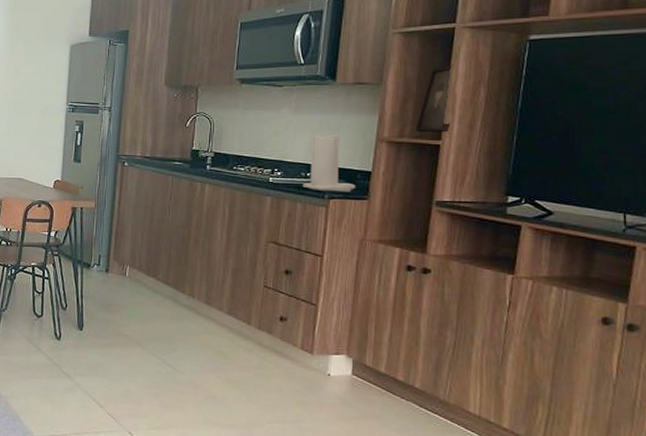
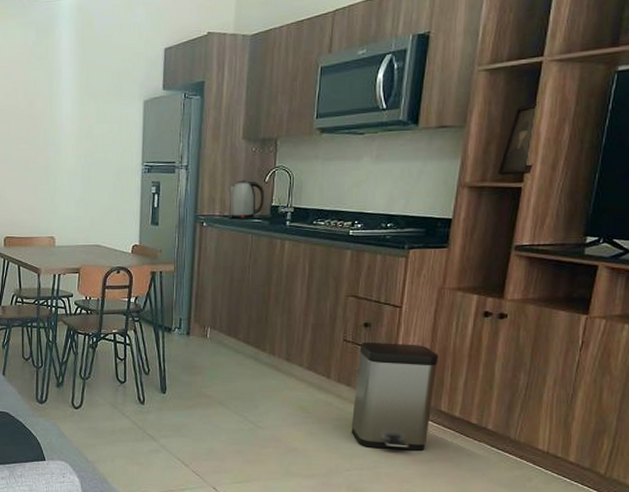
kettle: none [151,123,185,160] -> present [230,180,264,219]
pedal bin: none [272,289,362,407] -> present [351,342,439,452]
paper towel: present [303,134,356,192] -> none [383,182,436,242]

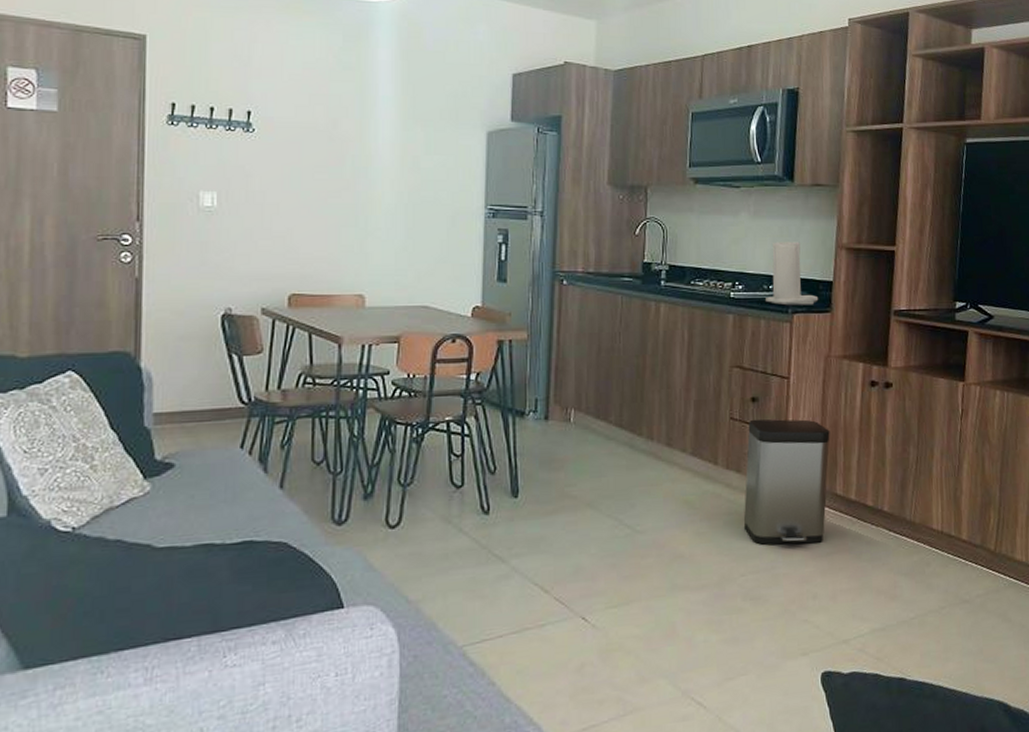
kettle: present [230,180,264,219] -> none [594,231,635,276]
paper towel: none [383,182,436,242] -> present [766,241,819,306]
picture frame: present [498,102,539,176] -> none [872,166,904,238]

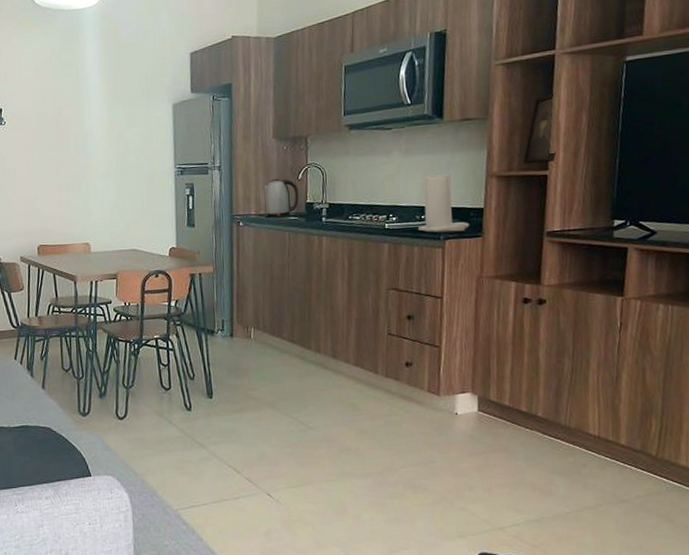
kettle: none [594,231,635,276] -> present [263,178,299,217]
pedal bin: present [743,419,830,546] -> none [402,334,484,444]
picture frame: none [872,166,904,238] -> present [523,92,557,164]

